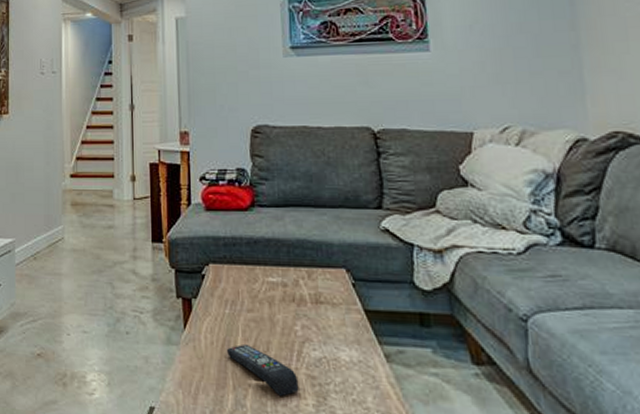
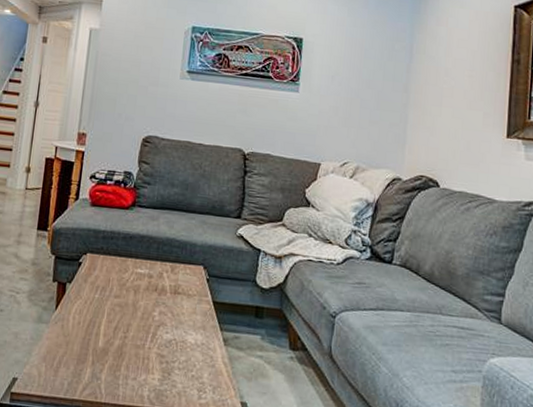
remote control: present [227,344,299,396] -> none [91,325,150,371]

